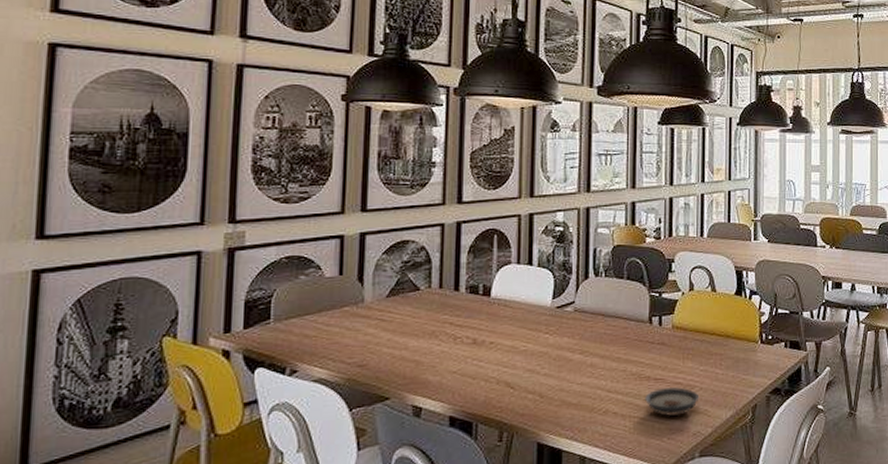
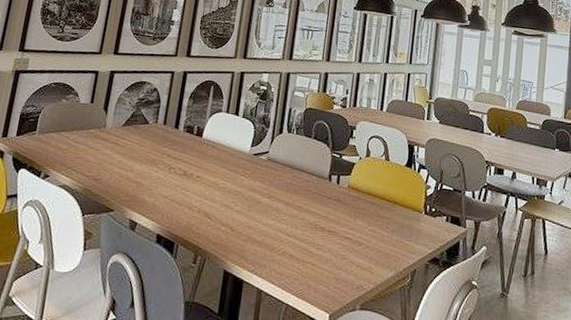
saucer: present [645,387,700,417] -> none [318,240,366,268]

